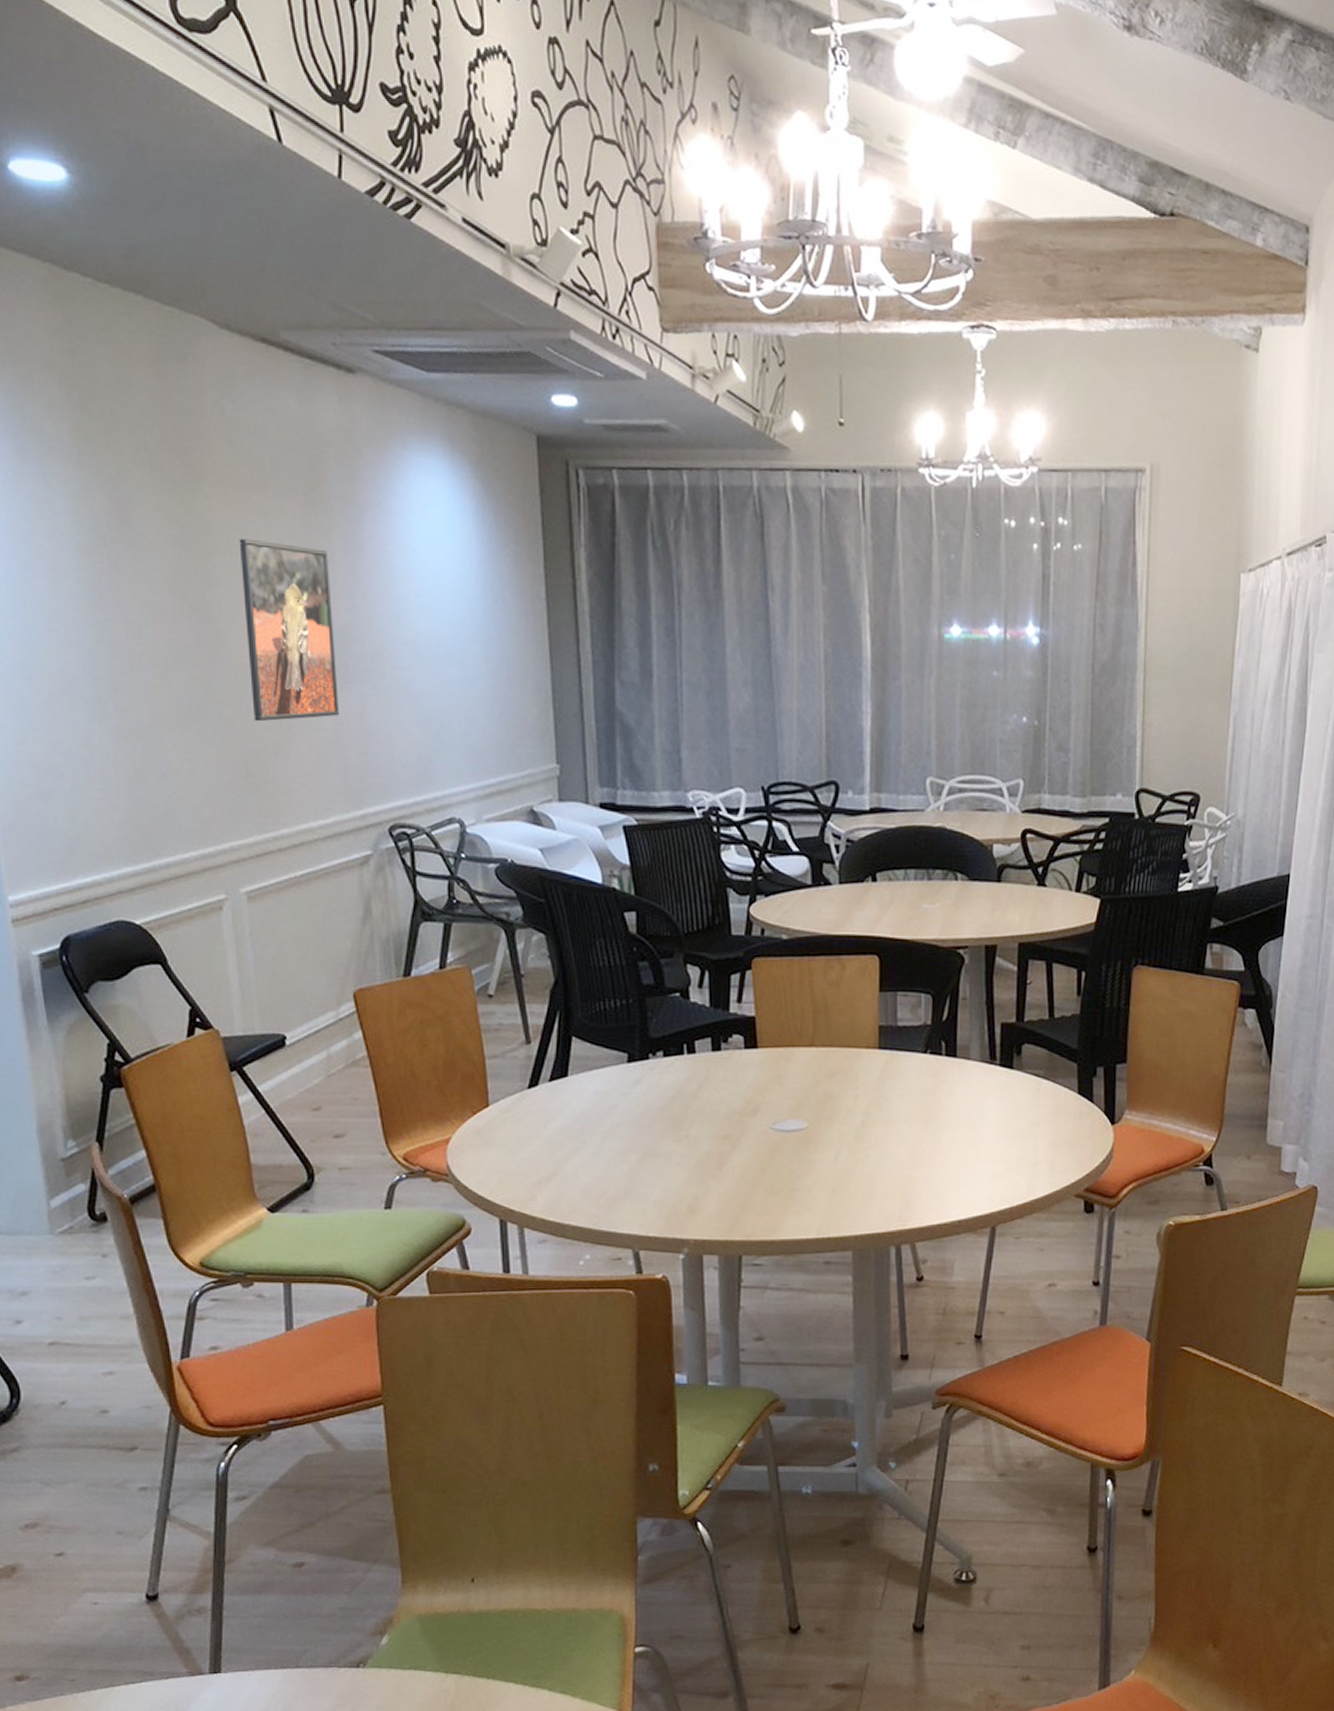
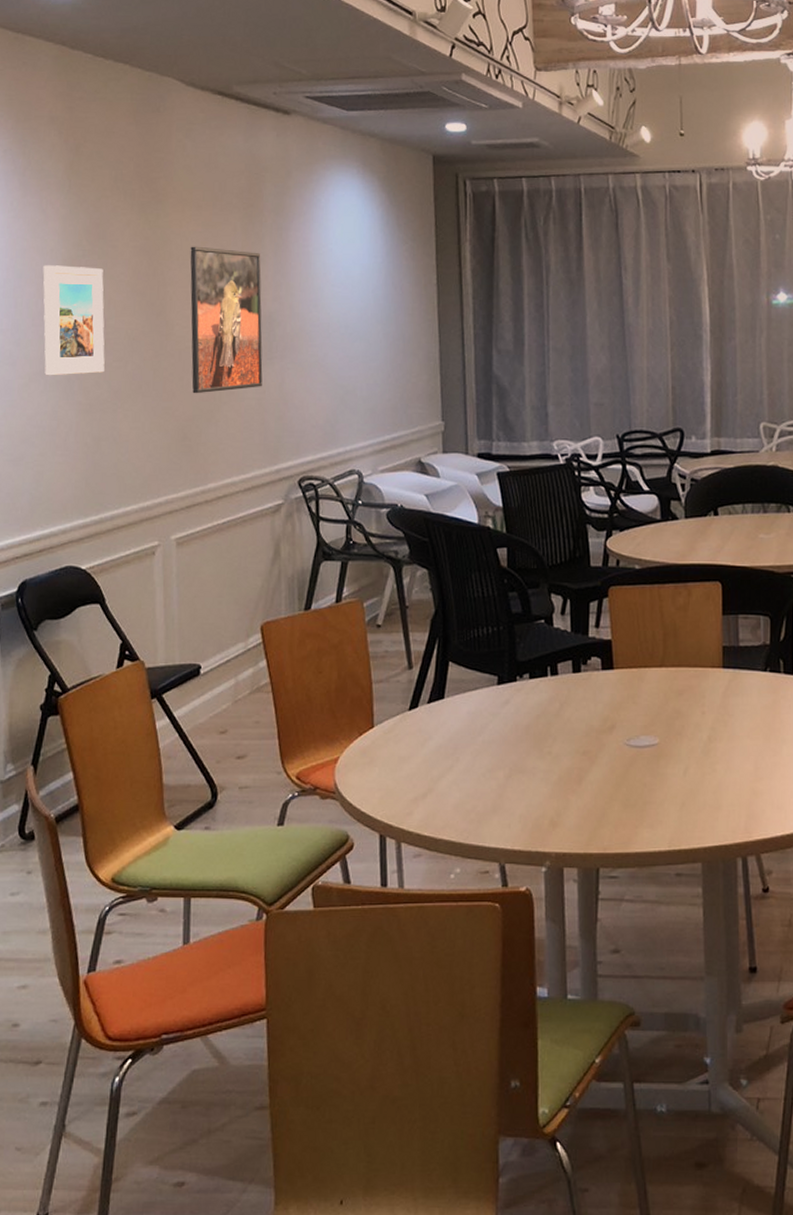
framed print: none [54,554,143,694] -> present [43,265,105,376]

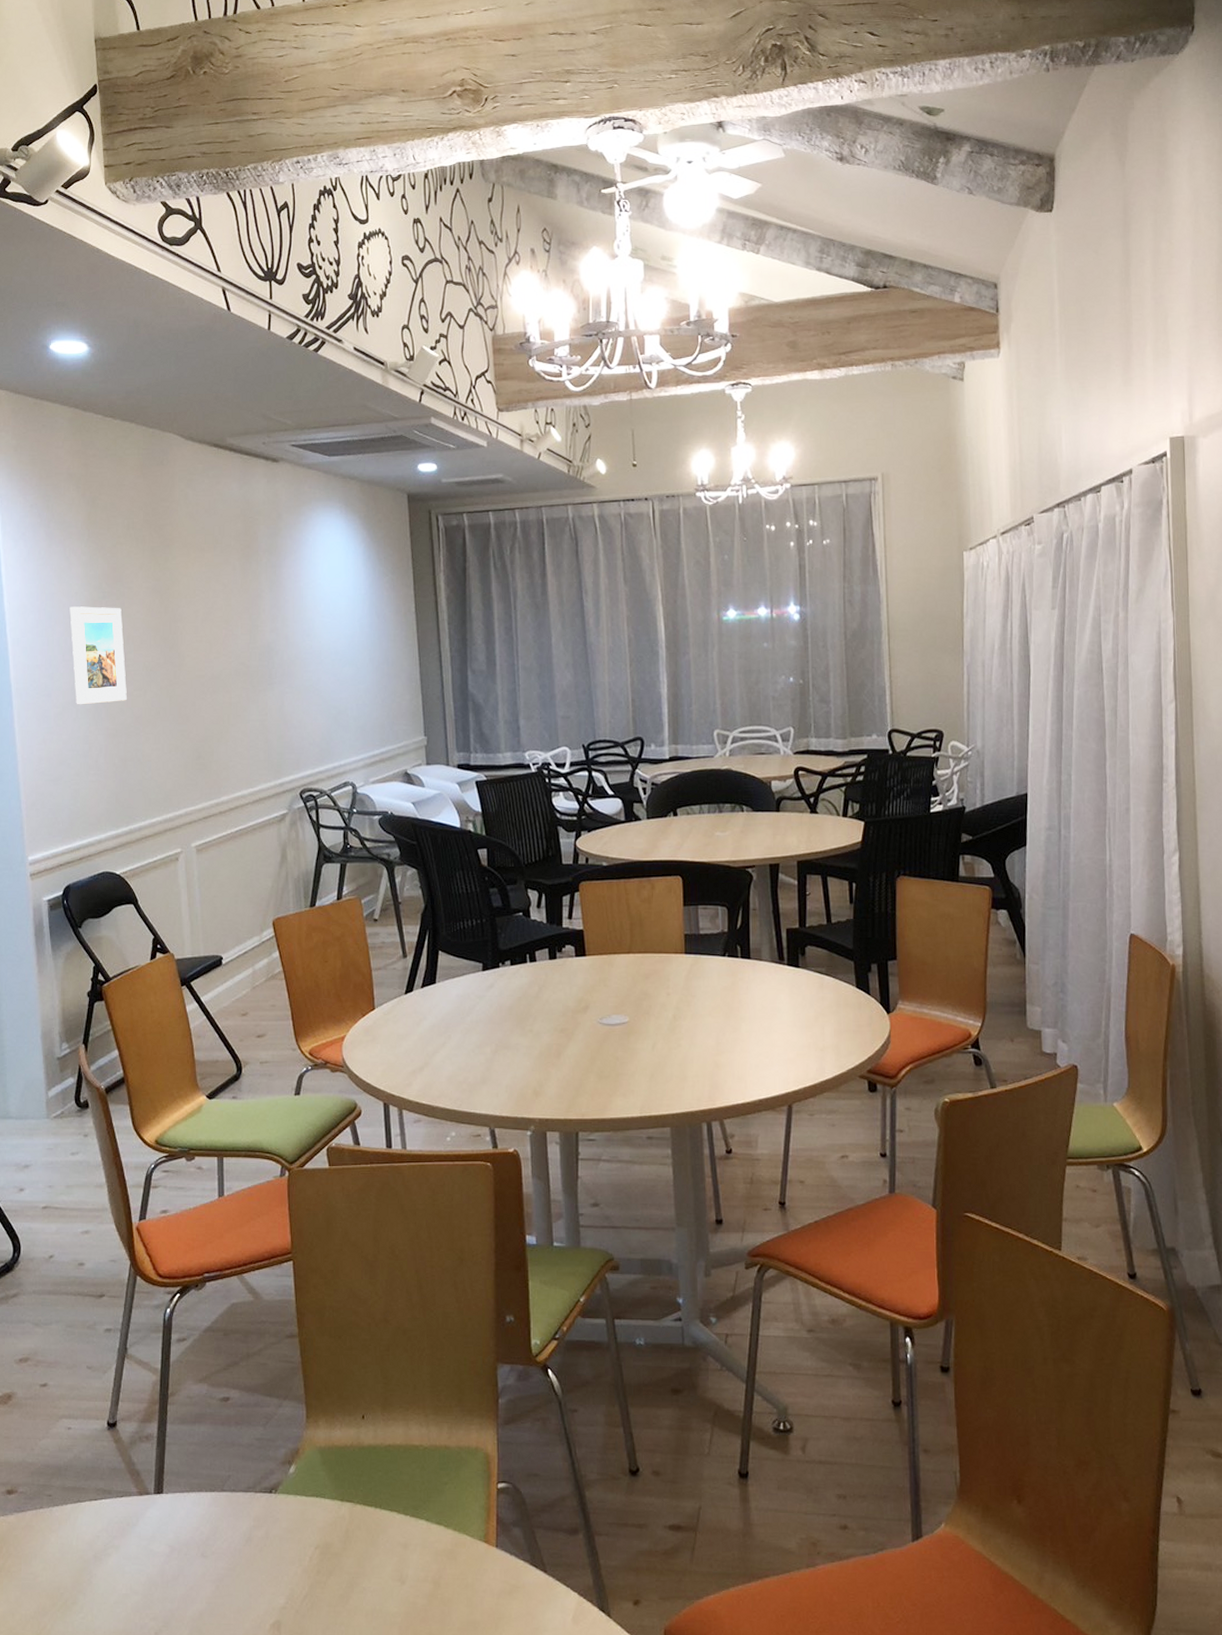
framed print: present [190,246,263,394] -> none [196,585,264,718]

